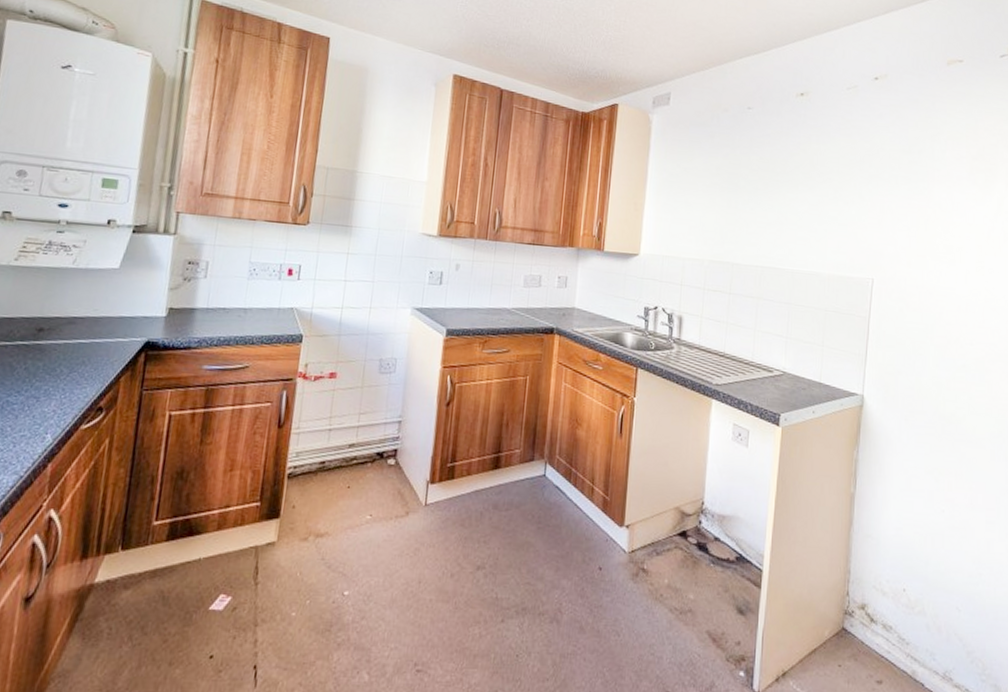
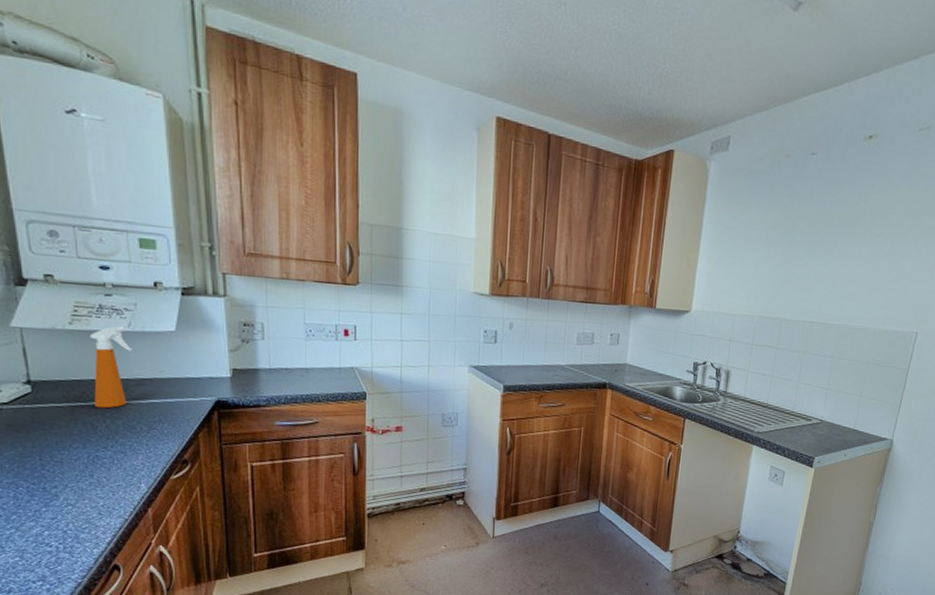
spray bottle: none [19,263,72,349] -> present [90,326,132,409]

